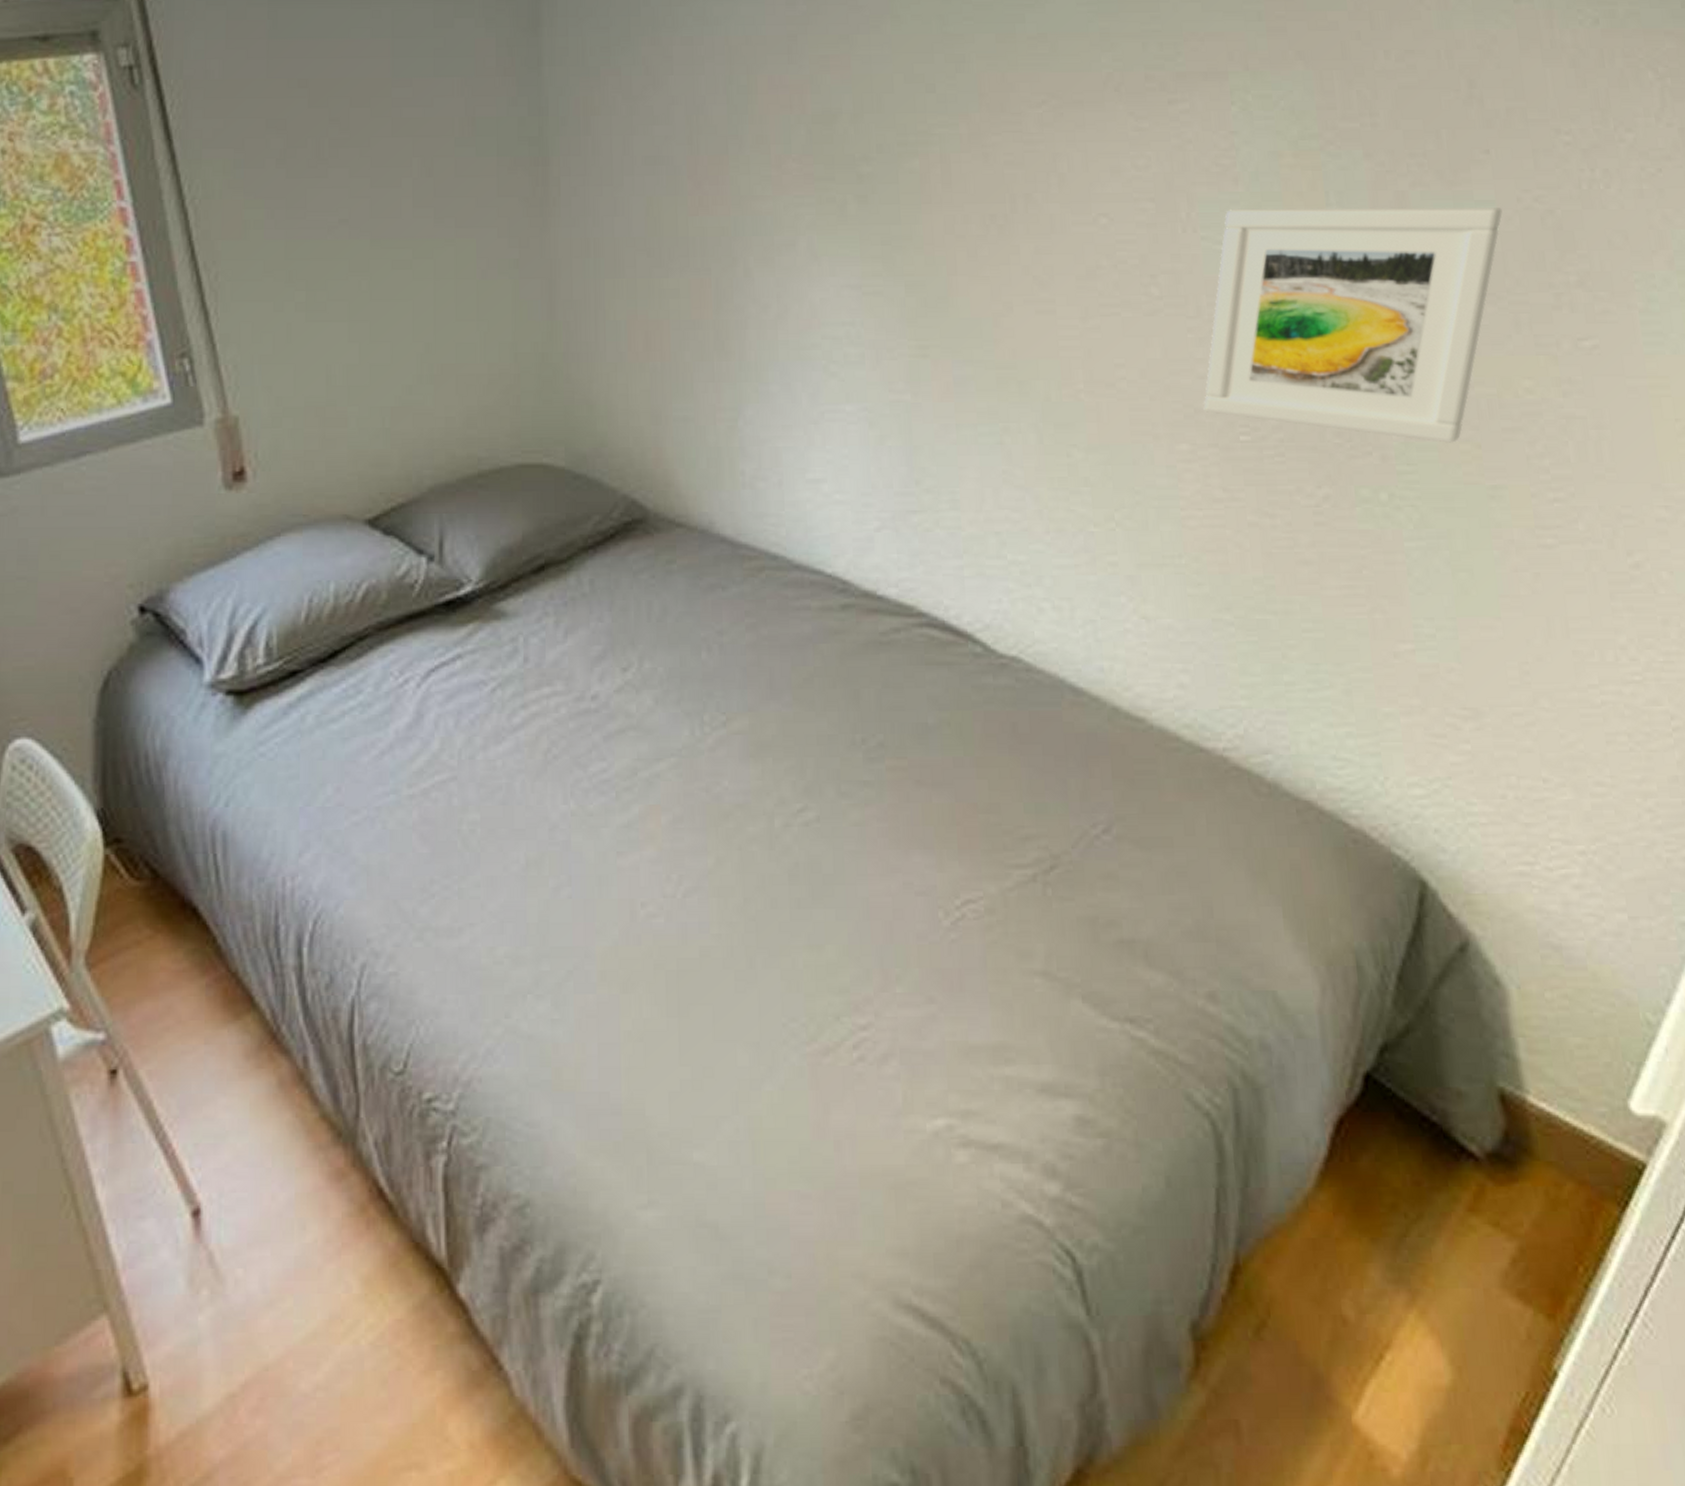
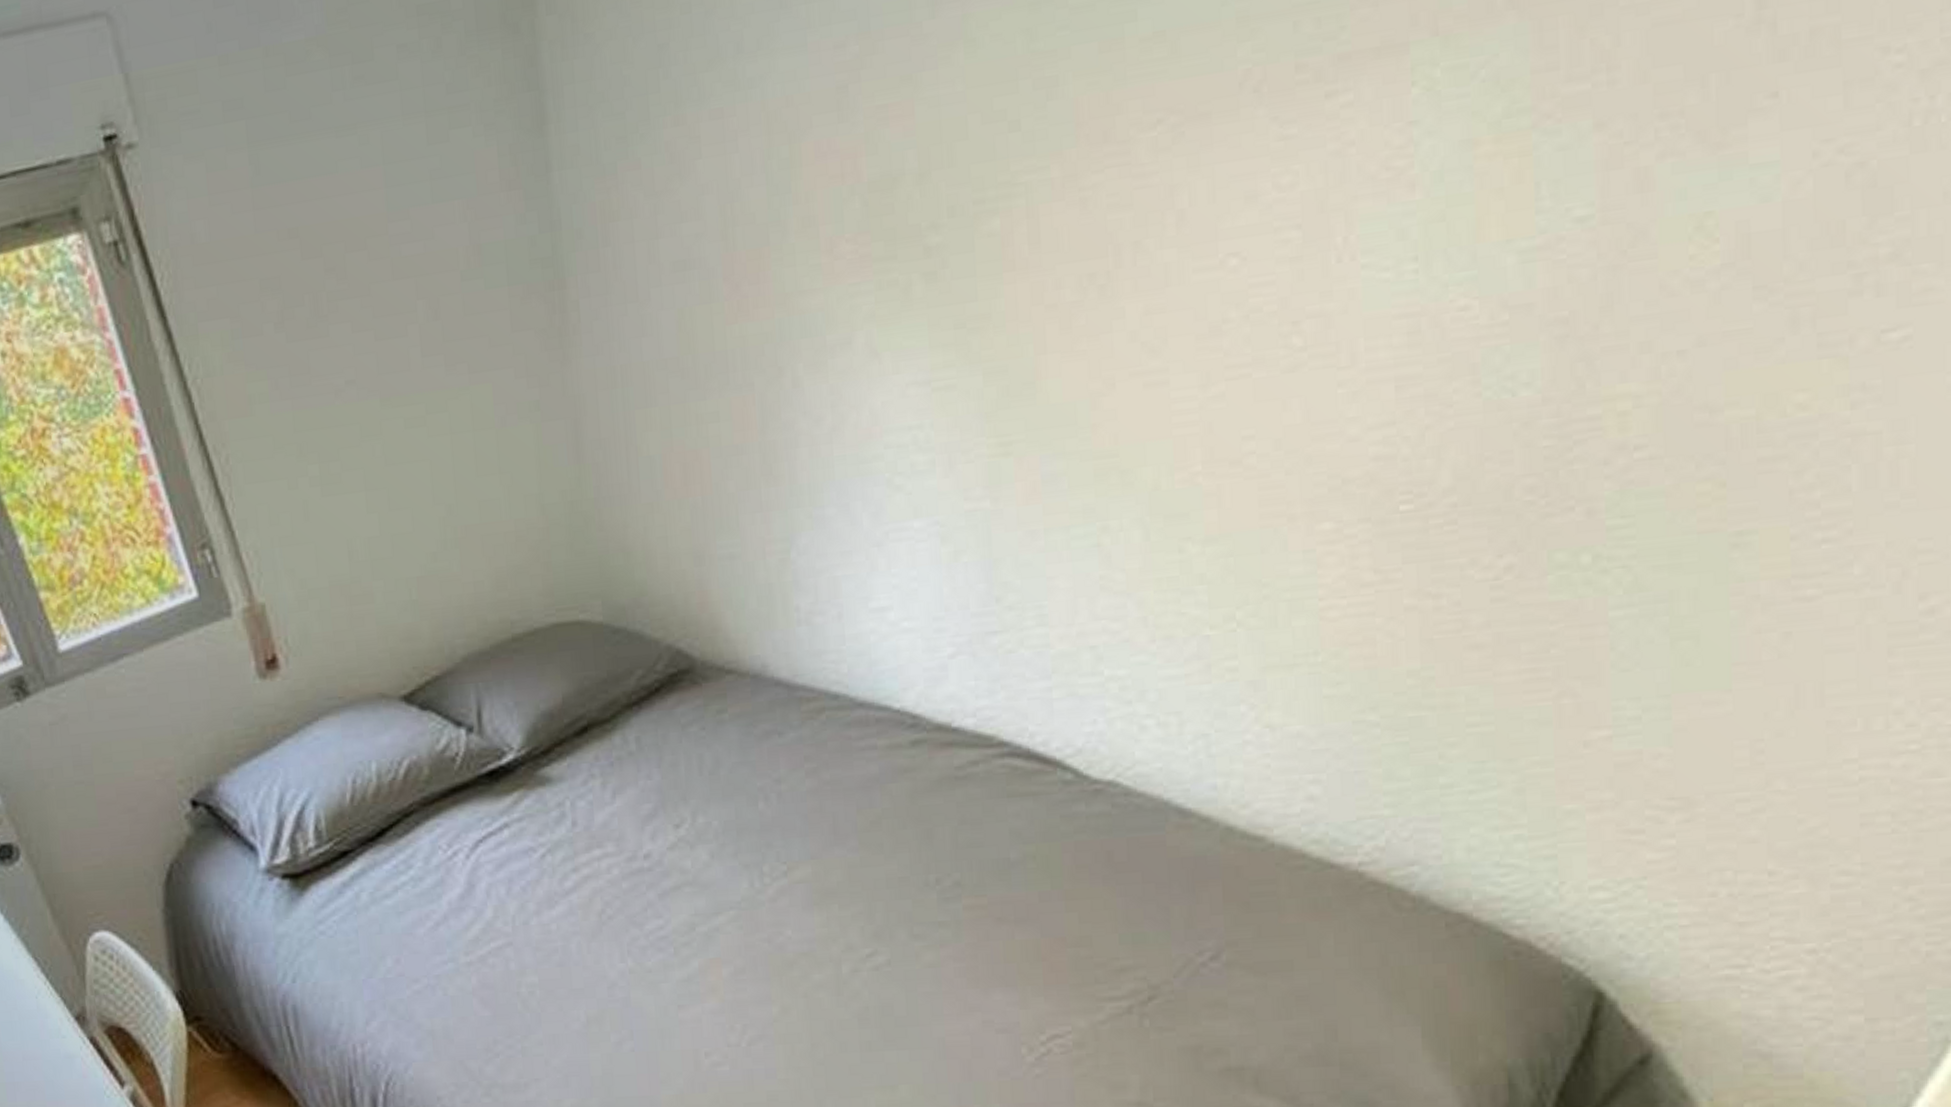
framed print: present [1203,207,1503,443] -> none [1353,169,1789,486]

